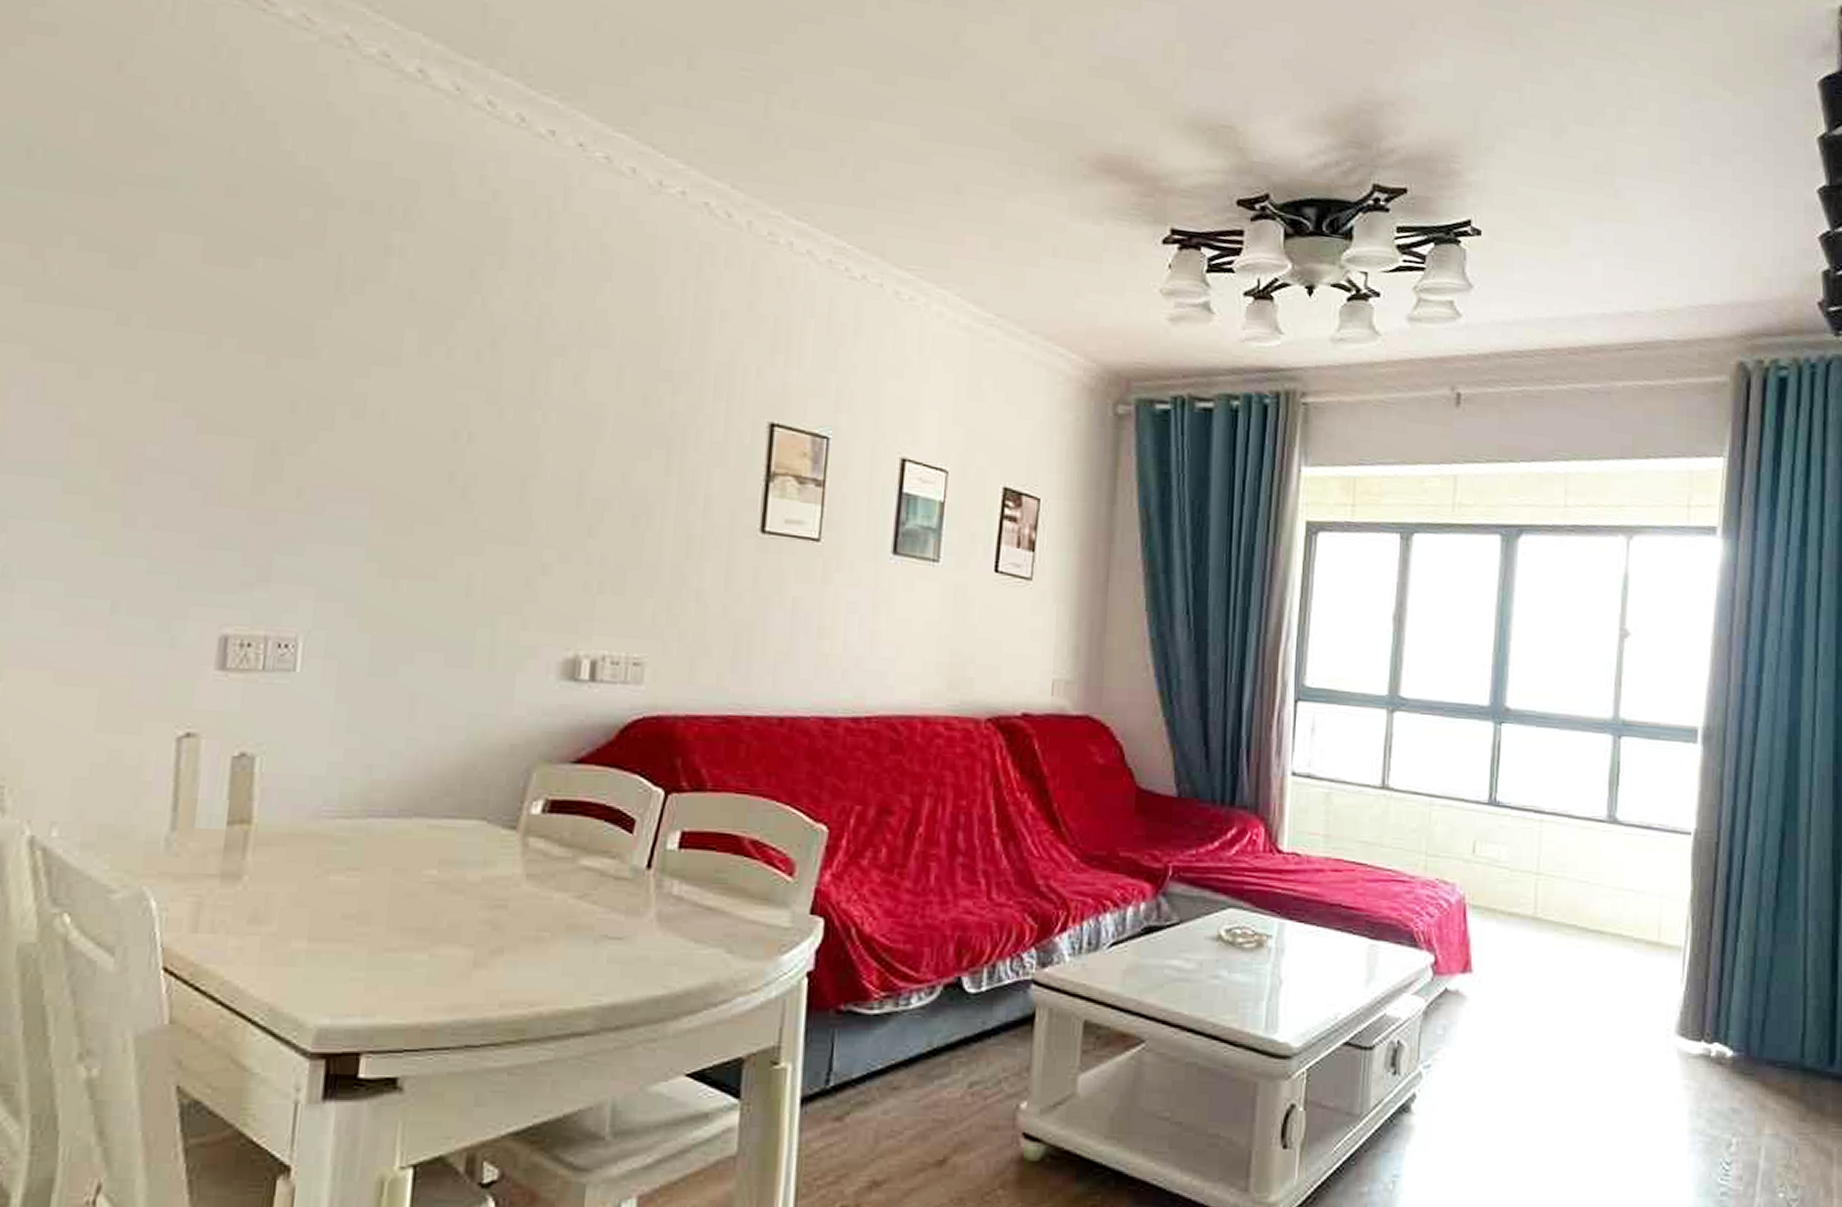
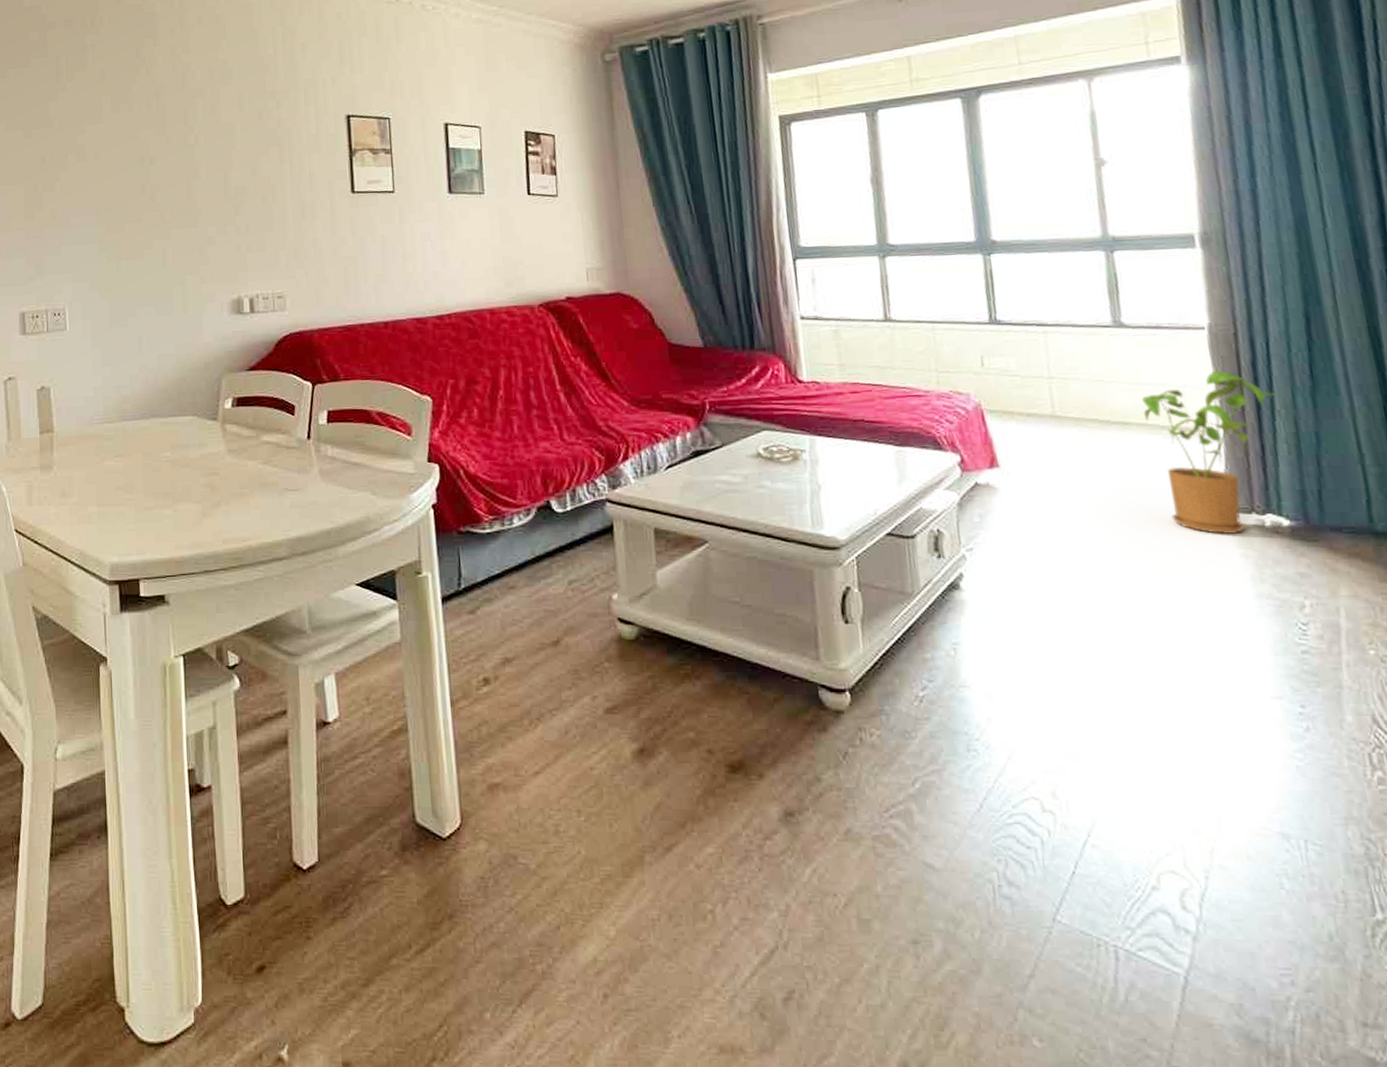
house plant: none [1620,881,1741,1063] -> present [1142,370,1274,534]

